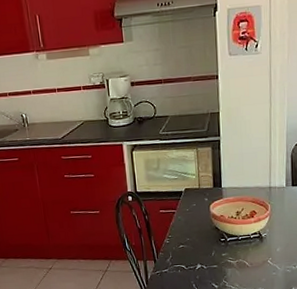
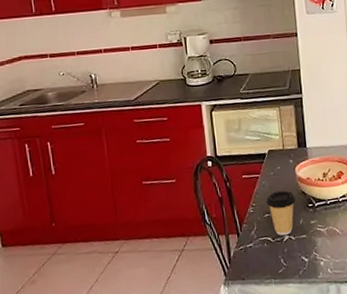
coffee cup: none [181,225,209,265] -> present [266,190,296,236]

